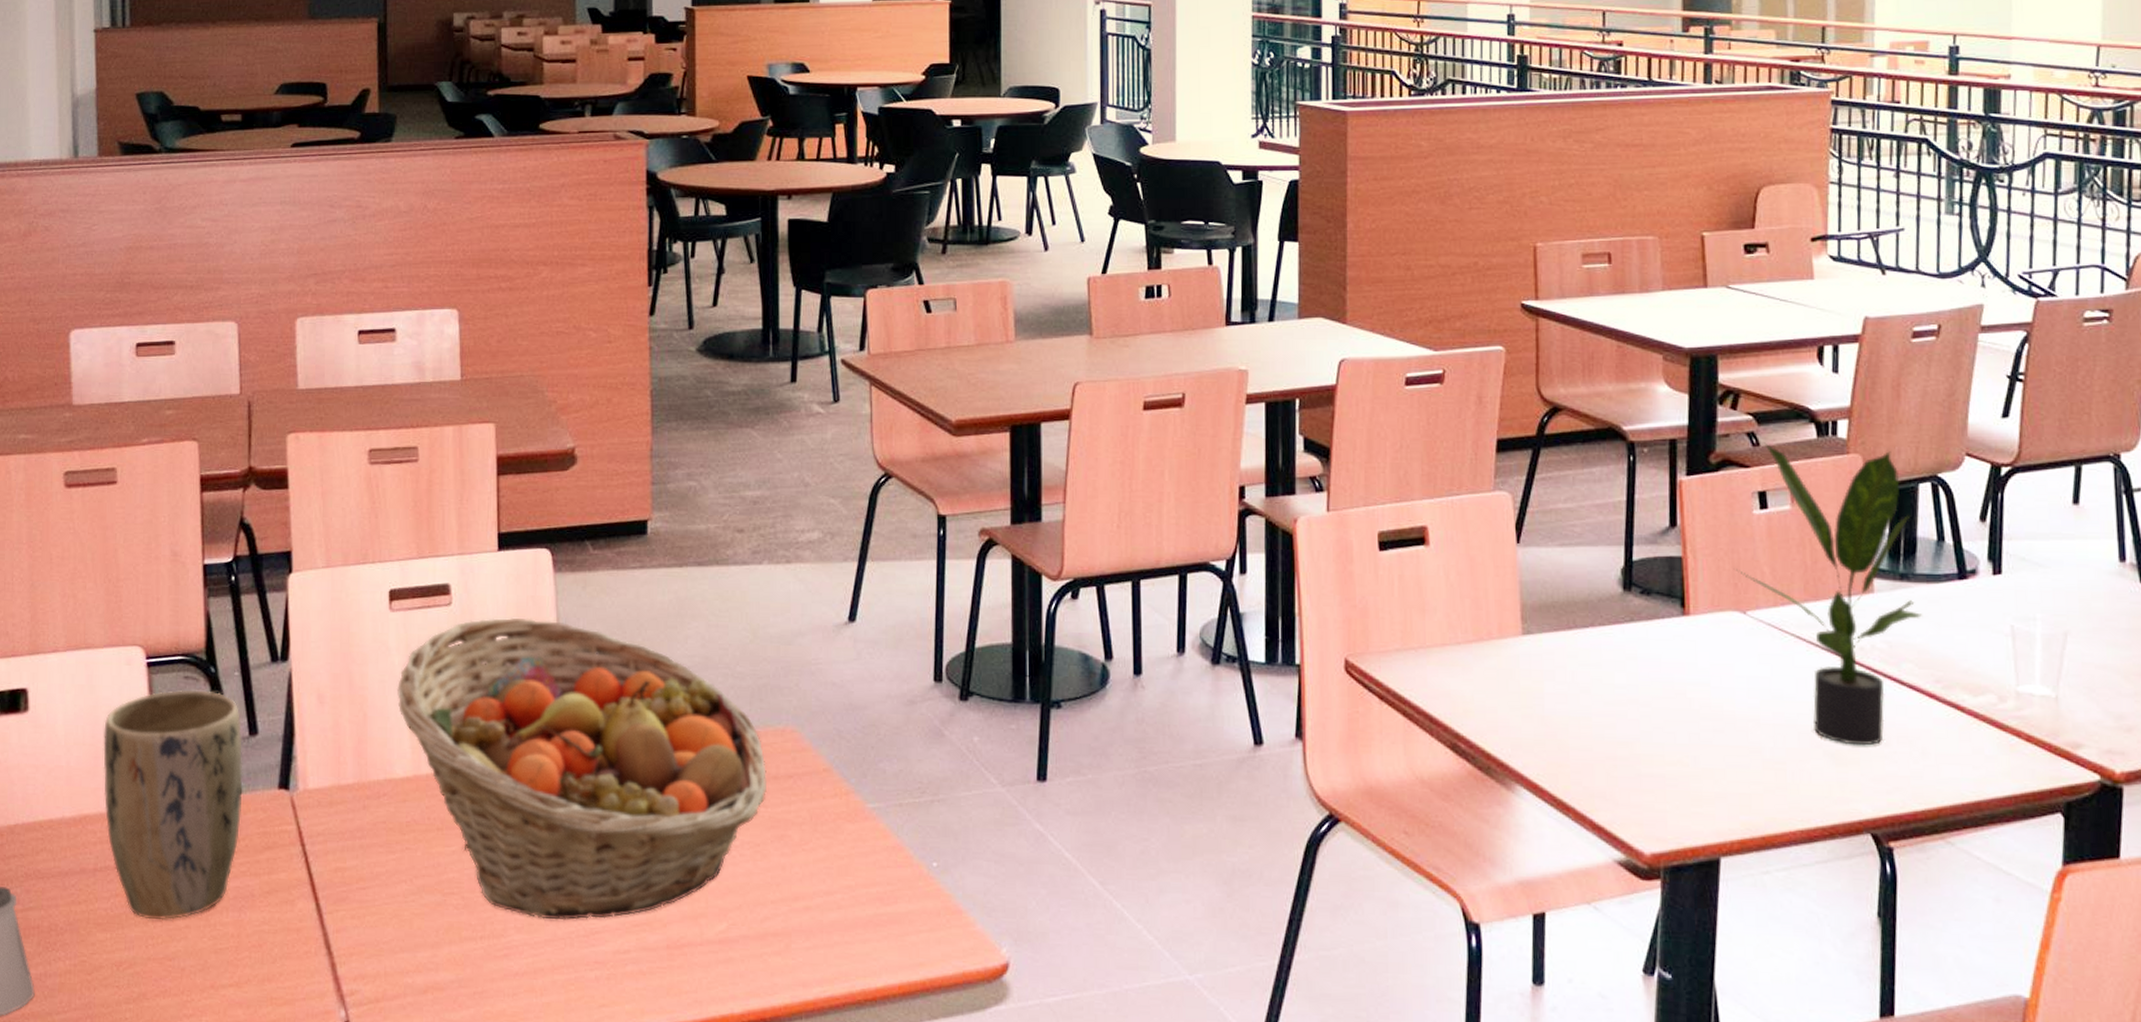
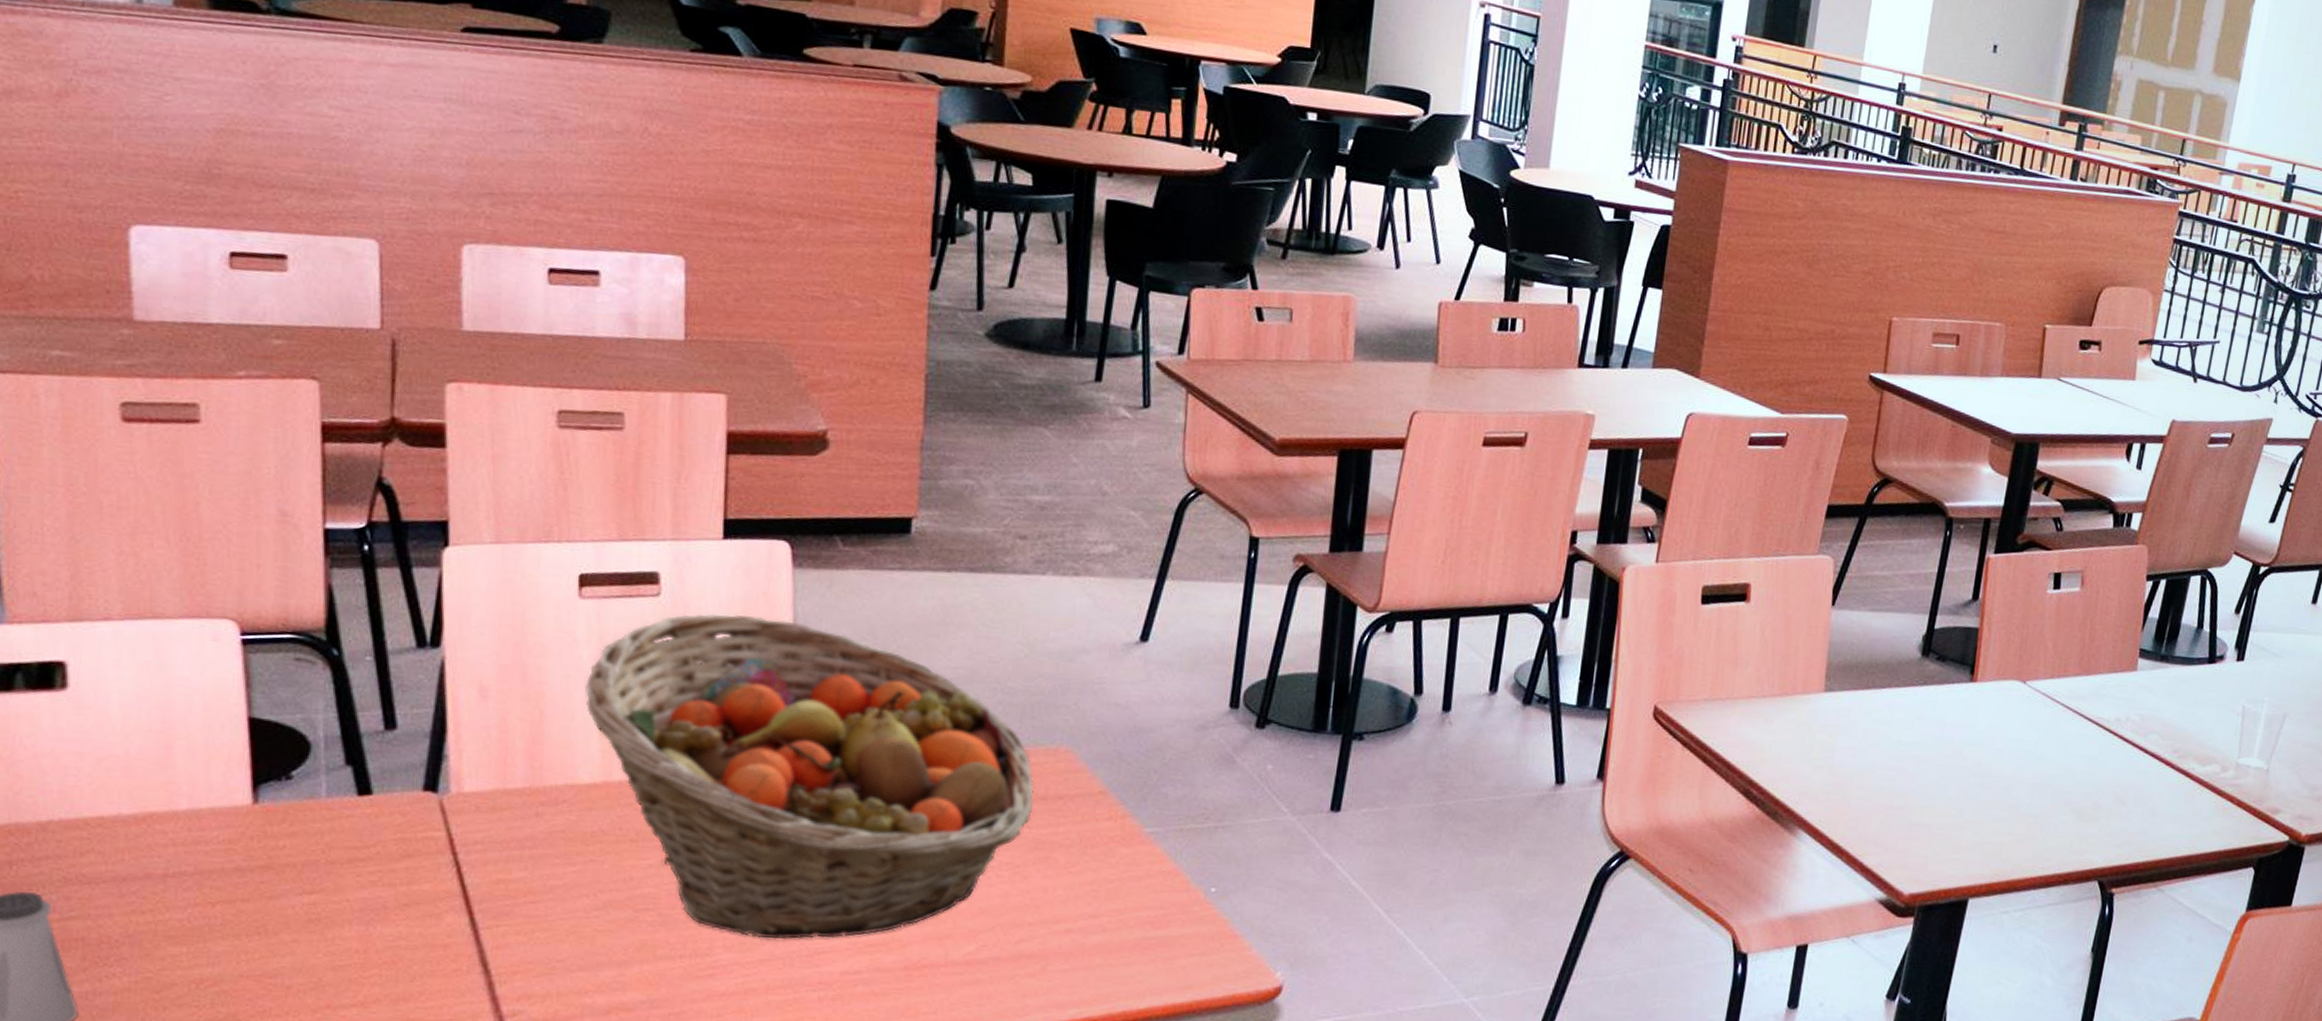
plant pot: present [103,689,243,920] -> none [177,673,375,934]
potted plant: present [1733,442,1922,746] -> none [2021,528,2179,805]

